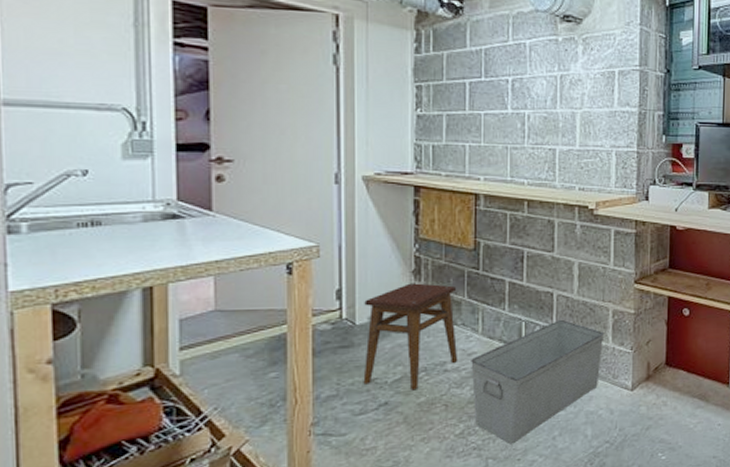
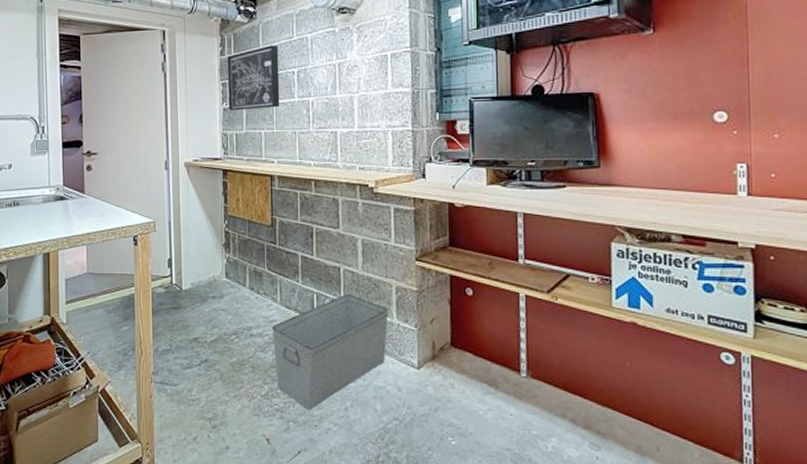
stool: present [363,283,458,391] -> none [188,255,262,351]
wall art: none [424,47,490,119] -> present [227,45,280,111]

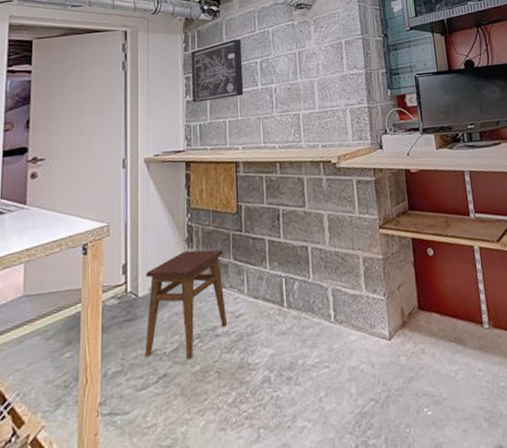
stool: none [188,255,262,351] -> present [145,249,228,360]
storage bin: present [272,293,389,410] -> none [239,271,358,411]

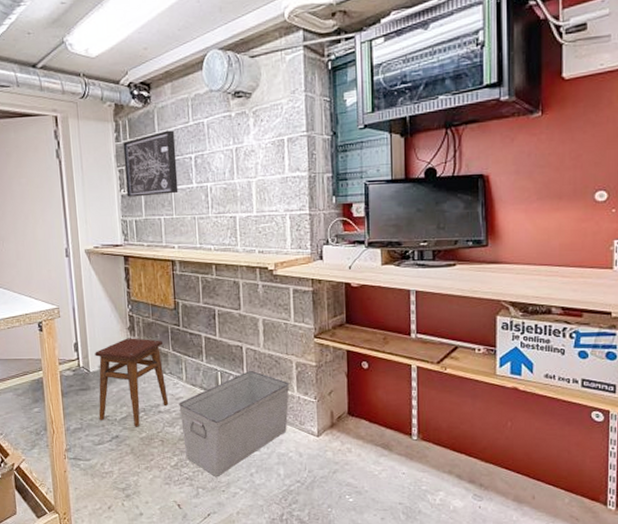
storage bin: none [239,271,358,411] -> present [179,370,290,477]

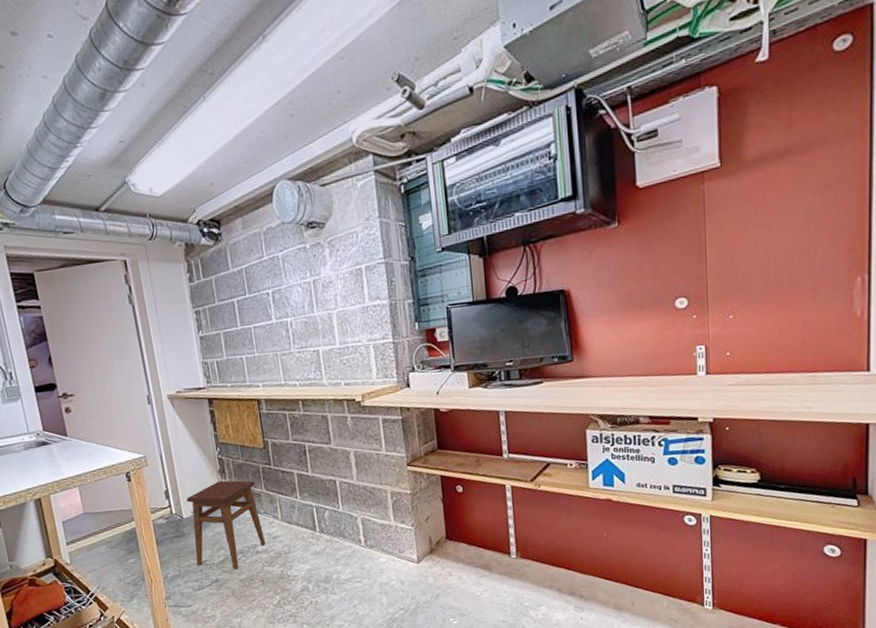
wall art: present [123,130,179,197] -> none [196,266,258,339]
storage bin: present [179,370,290,477] -> none [276,503,387,612]

